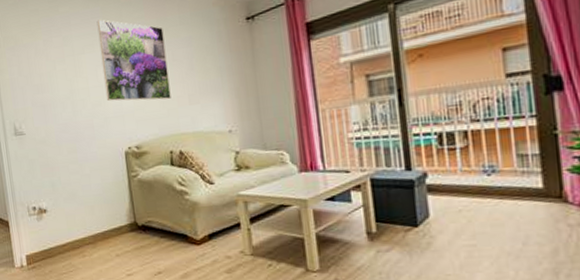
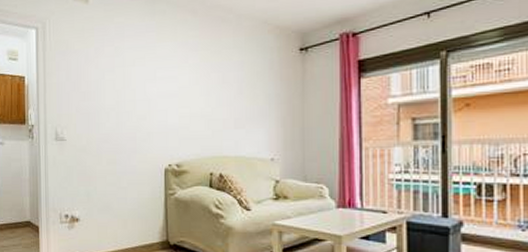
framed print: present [97,19,171,101] -> none [151,34,217,121]

